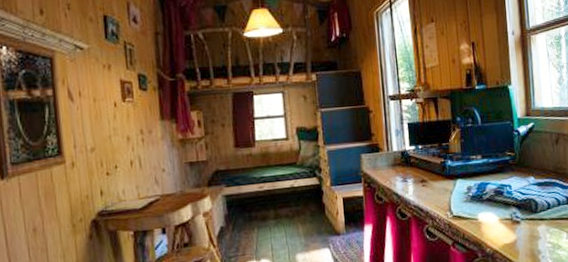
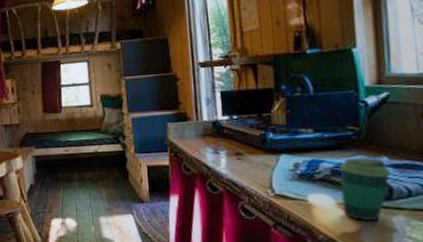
cup: none [500,178,537,233] -> present [339,157,392,222]

